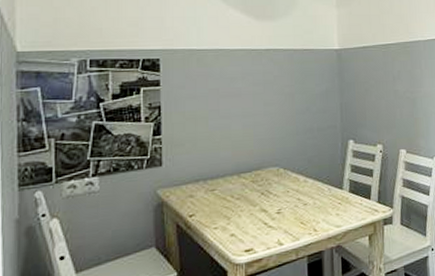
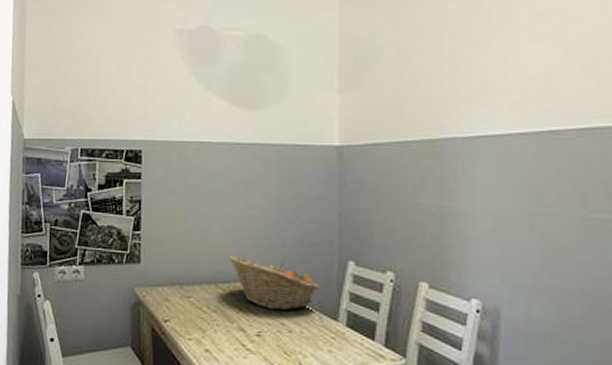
fruit basket: none [249,147,327,189] -> present [229,255,319,311]

